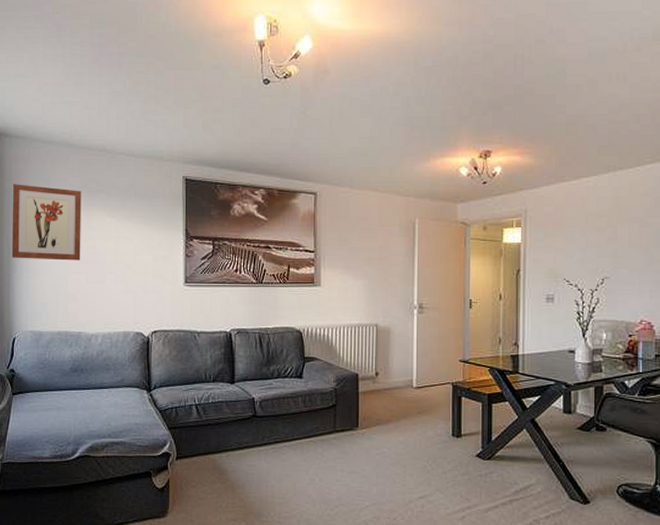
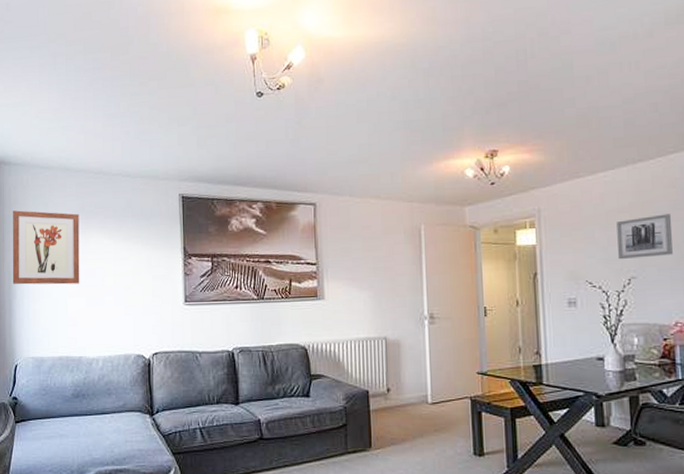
wall art: none [595,220,645,261] -> present [616,214,673,260]

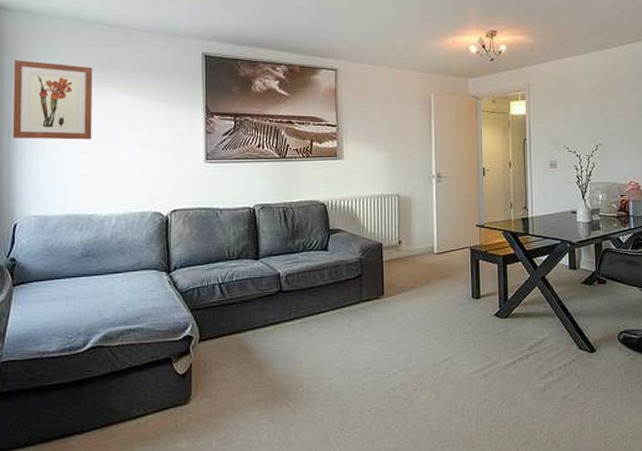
wall art: present [616,214,673,260] -> none [588,93,629,130]

